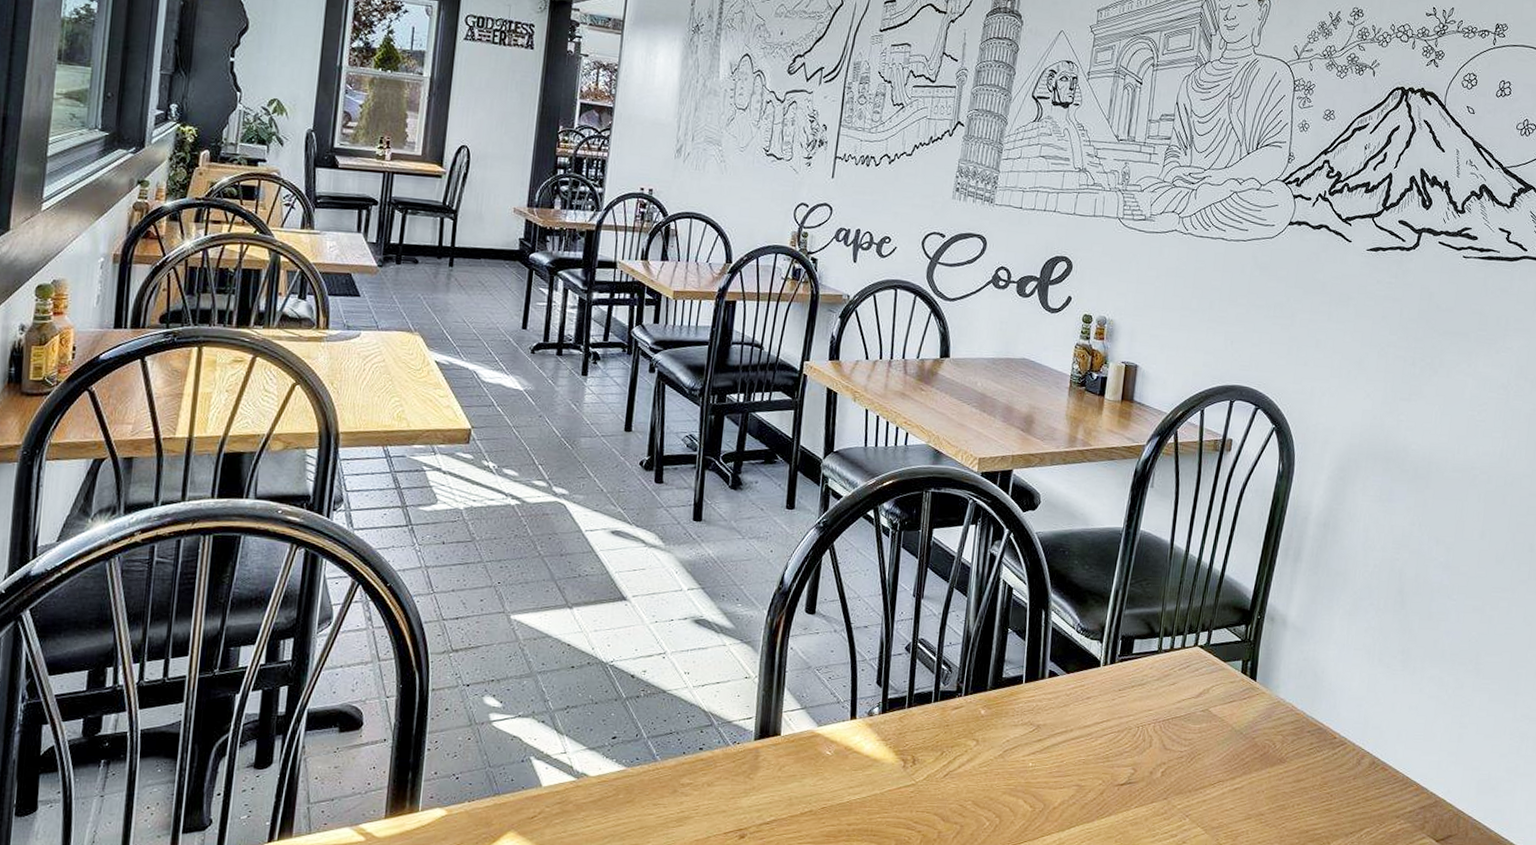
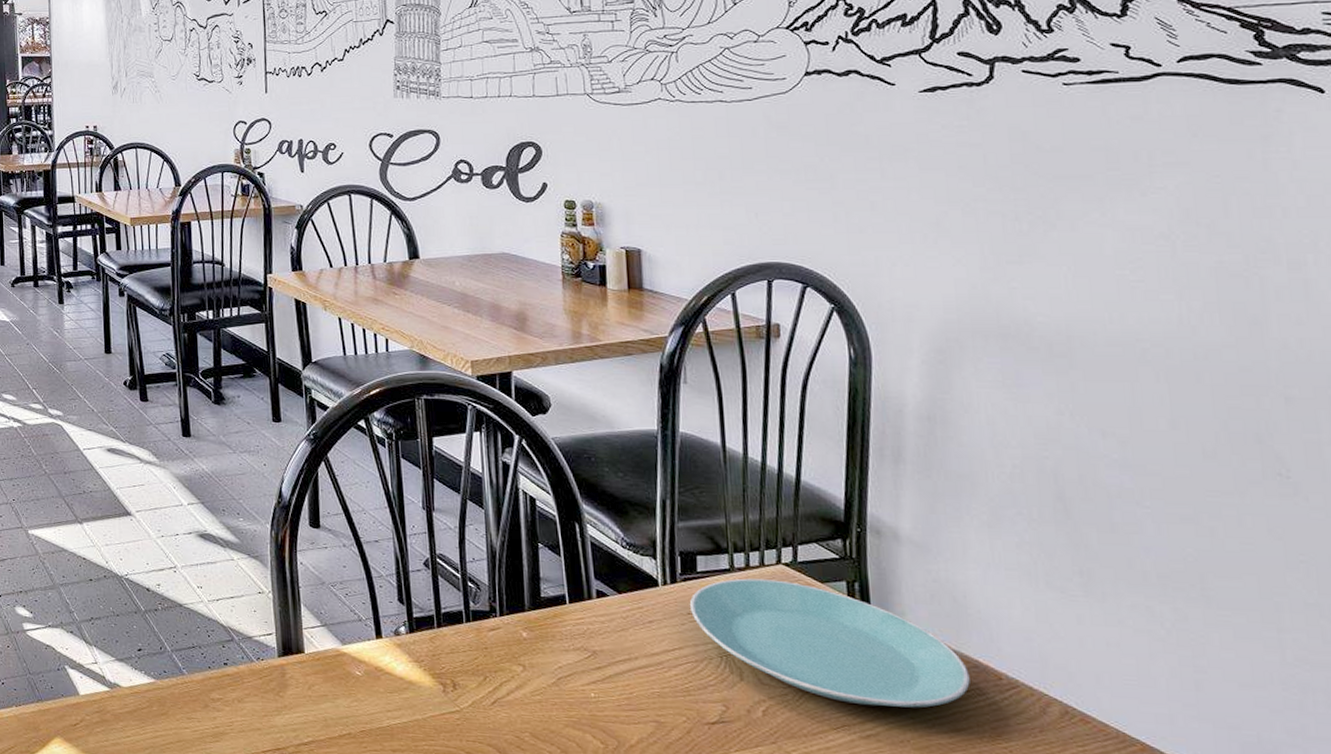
plate: none [1121,659,1315,764] -> present [689,578,970,708]

